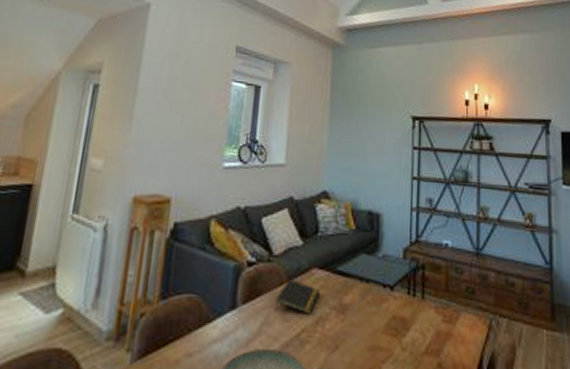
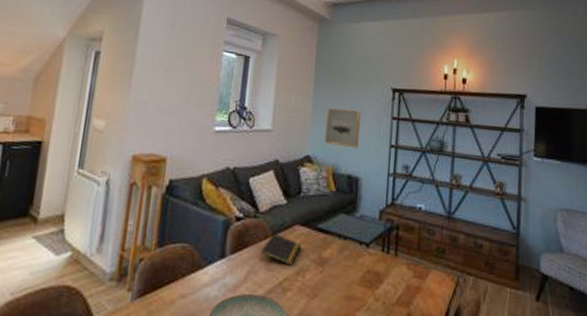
wall art: none [342,139,380,182] -> present [324,108,361,149]

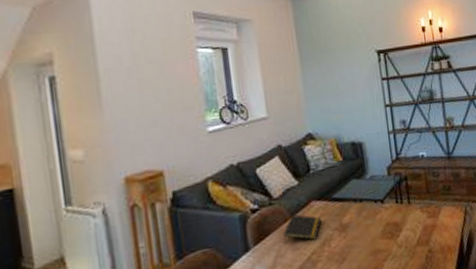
wall art: present [324,108,361,149] -> none [318,79,356,119]

